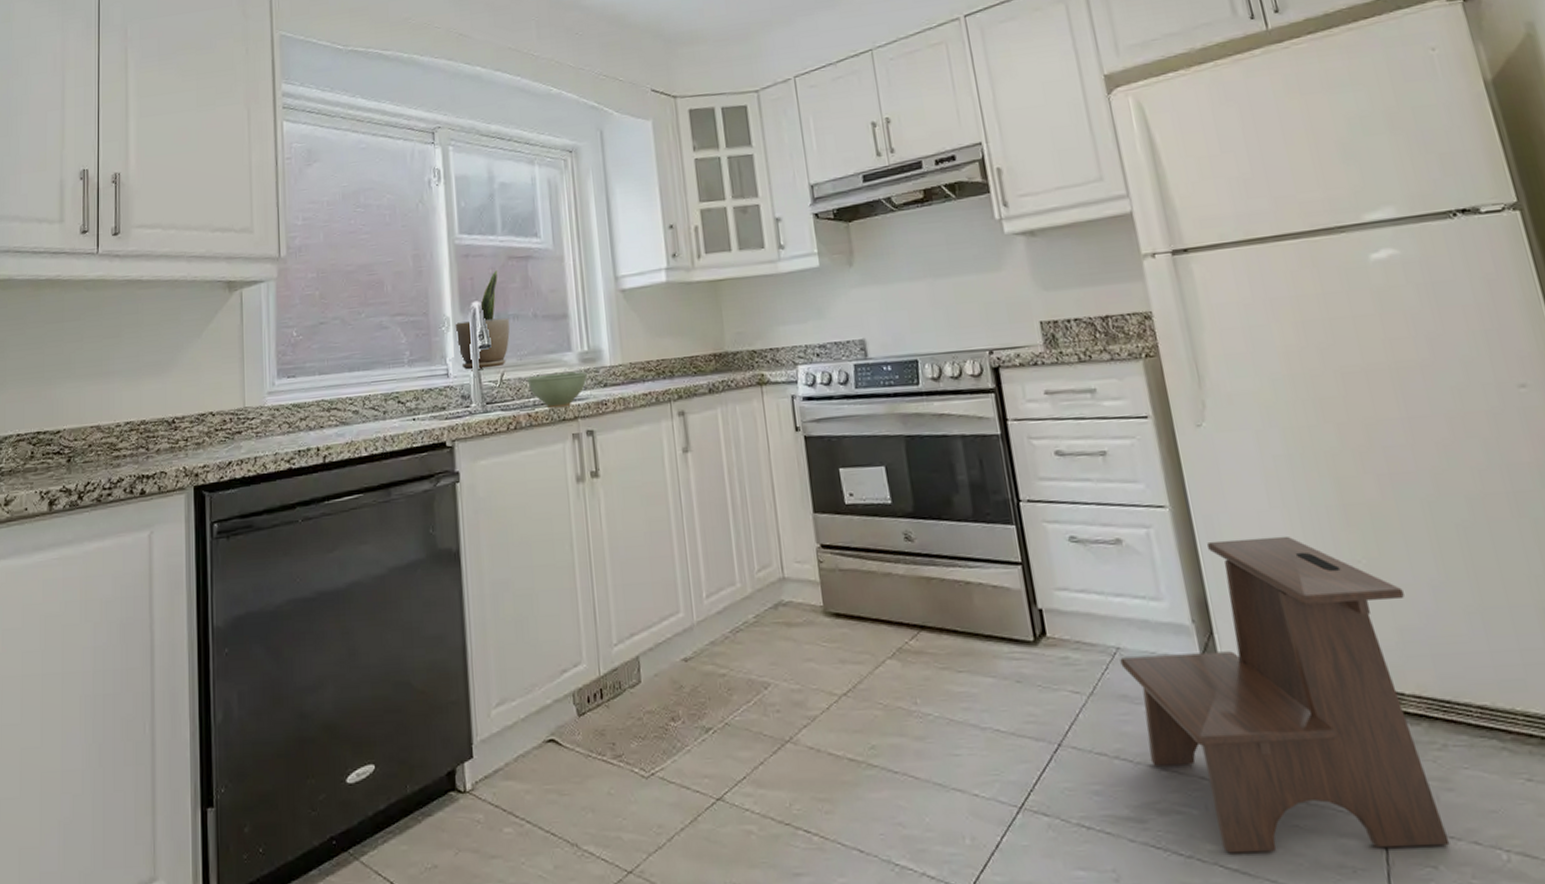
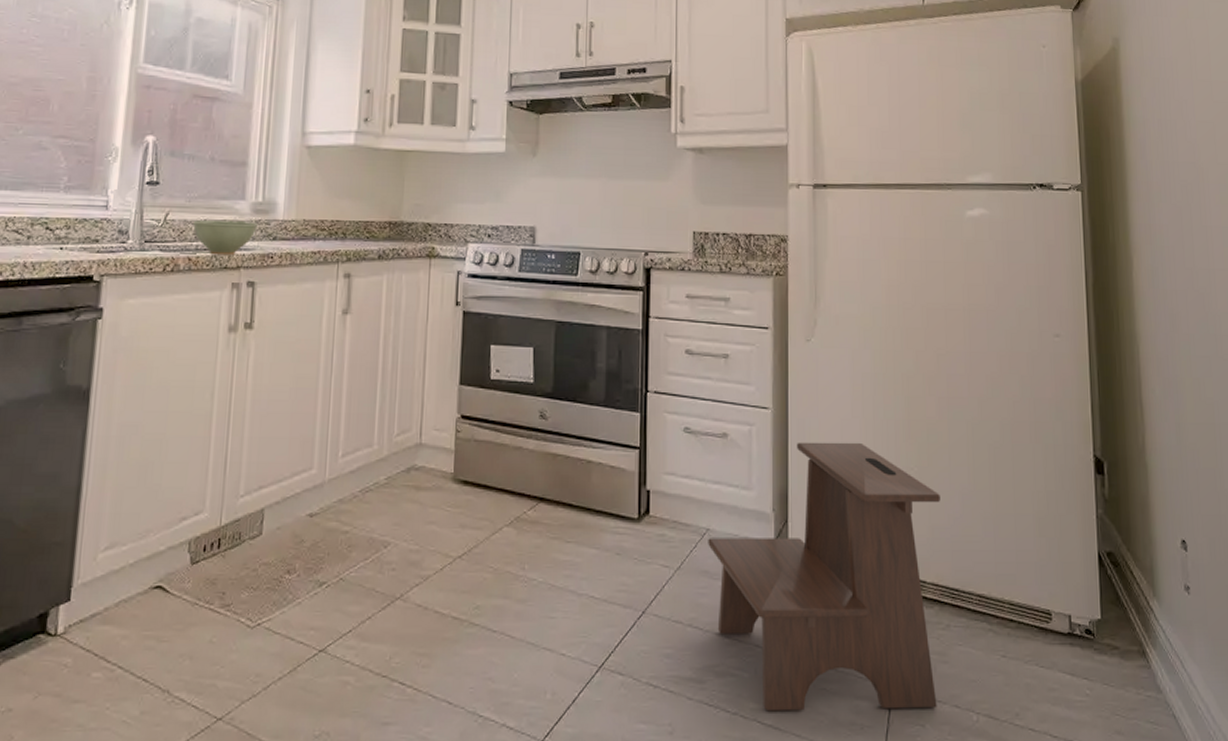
potted plant: present [455,270,510,370] -> none [122,107,185,206]

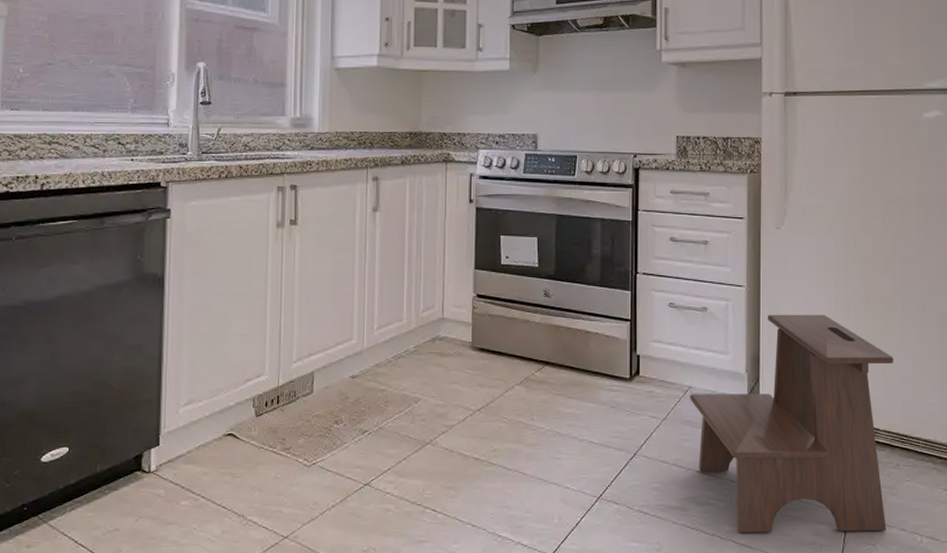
bowl: present [193,220,259,256] -> none [242,134,298,163]

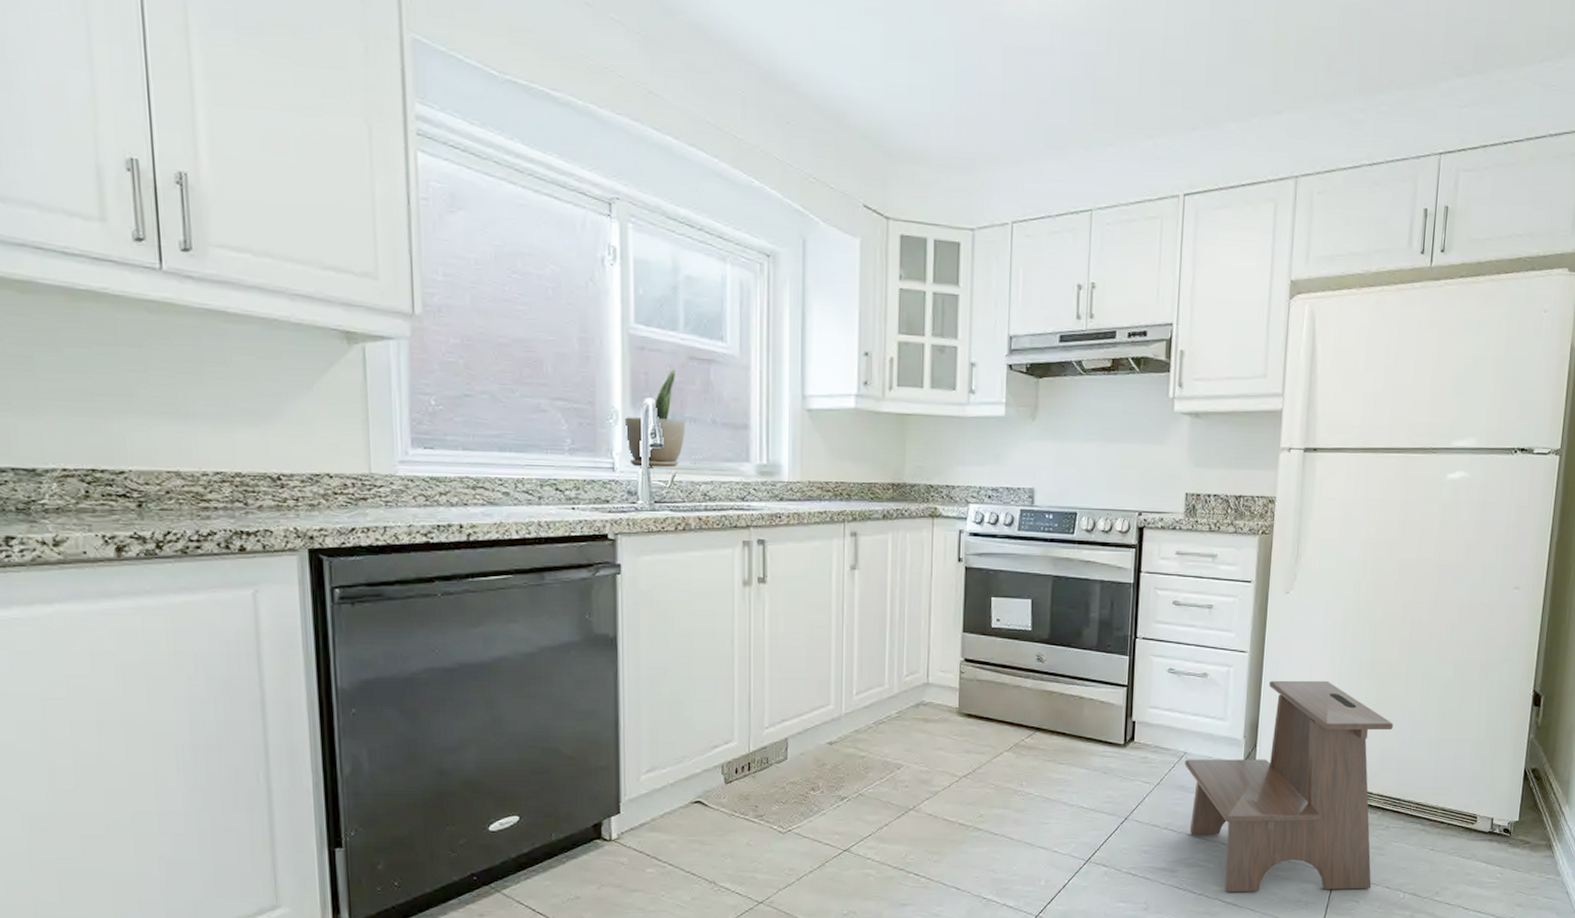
potted plant: none [179,37,232,122] -> present [624,369,686,468]

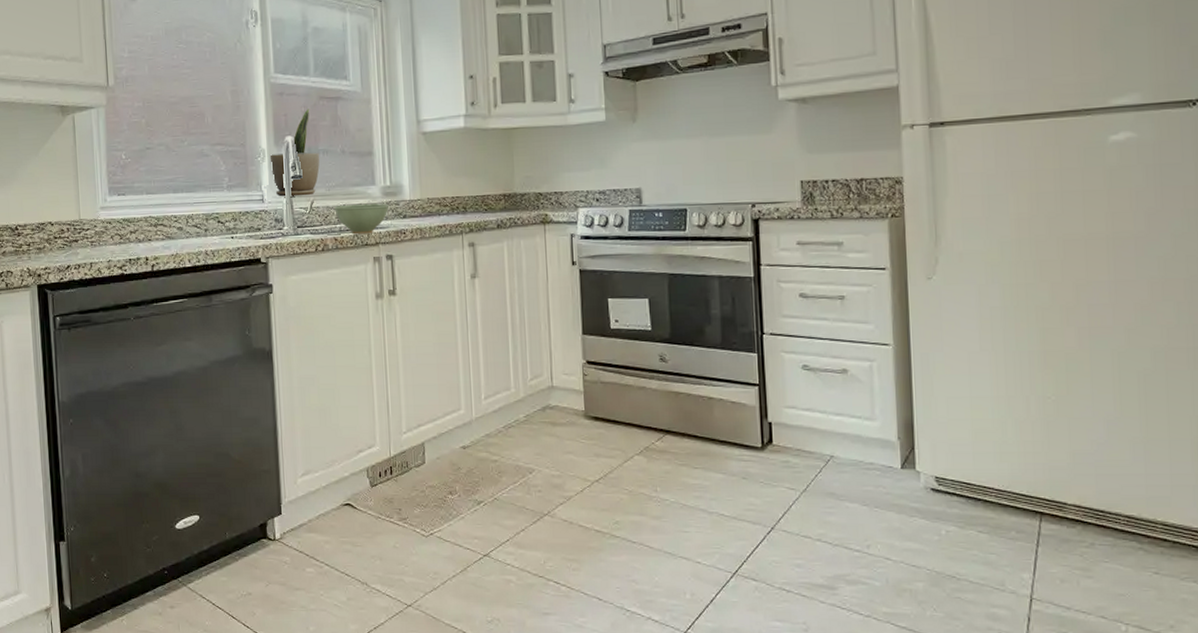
bowl: none [700,482,765,515] -> present [334,204,390,235]
step stool: present [1185,680,1393,893] -> none [832,374,1082,618]

